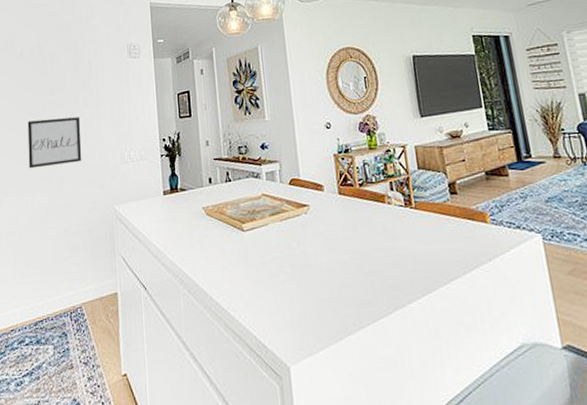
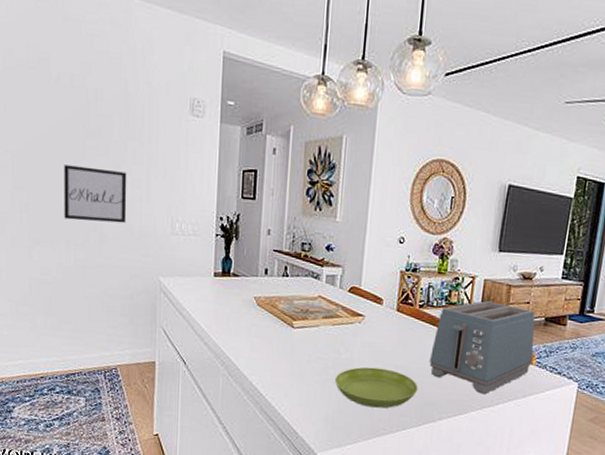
saucer: none [292,256,379,303] -> present [334,367,418,409]
toaster: none [381,166,487,266] -> present [429,301,535,395]

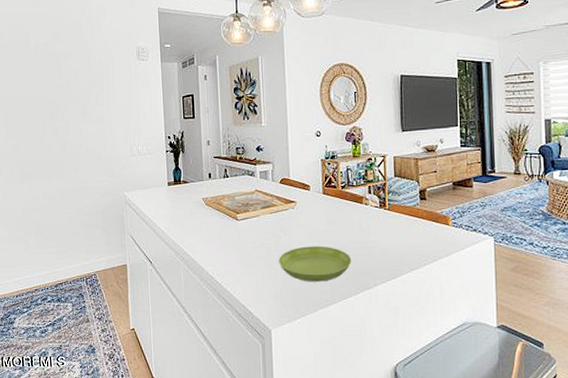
wall art: present [64,165,127,224] -> none [43,111,95,156]
toaster: present [429,301,535,395] -> none [358,175,448,258]

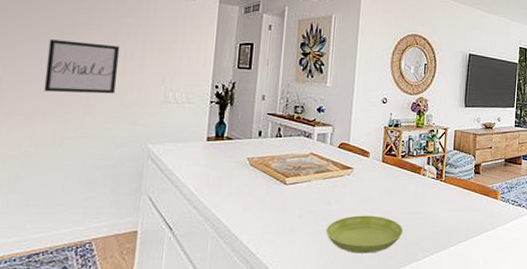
wall art: none [43,111,95,156] -> present [43,39,120,94]

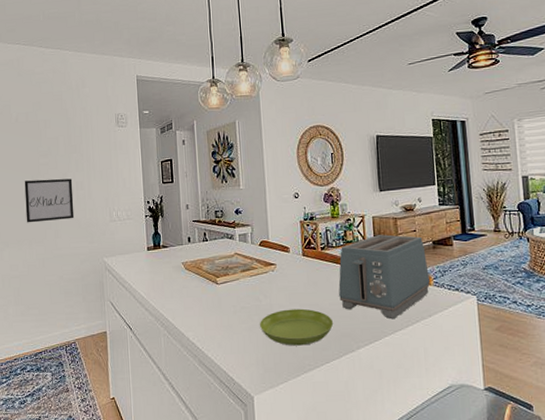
toaster: none [412,148,498,230] -> present [338,234,430,320]

